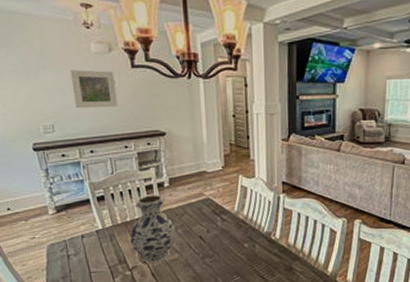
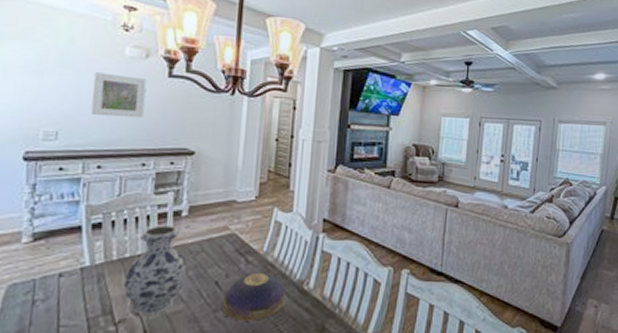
decorative bowl: none [208,227,258,265] -> present [222,272,286,321]

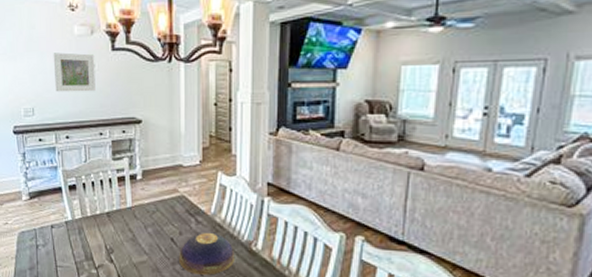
vase: present [123,225,187,316] -> none [98,187,146,264]

